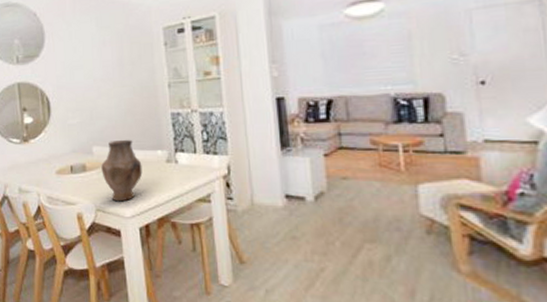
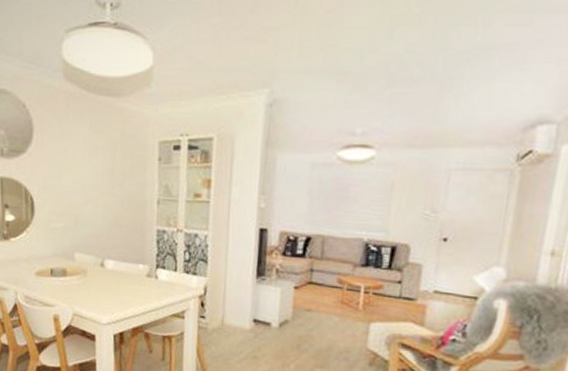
vase: present [101,139,143,202] -> none [82,249,123,309]

